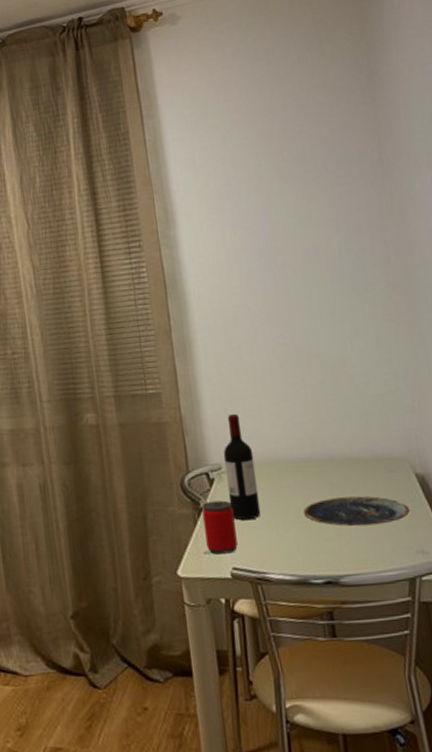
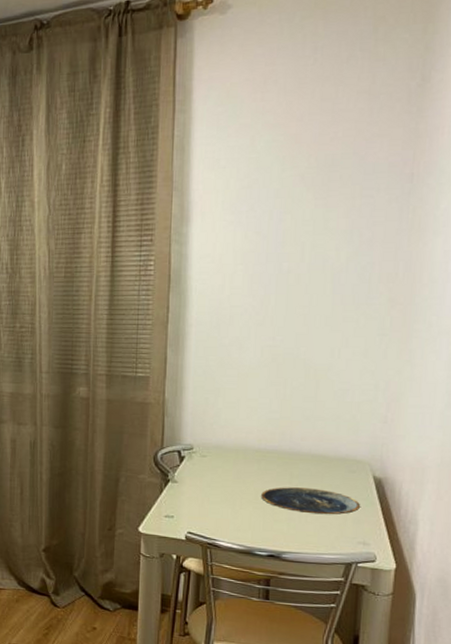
beverage can: present [202,500,238,555] -> none [168,475,197,520]
wine bottle: present [223,414,261,521] -> none [194,404,225,495]

